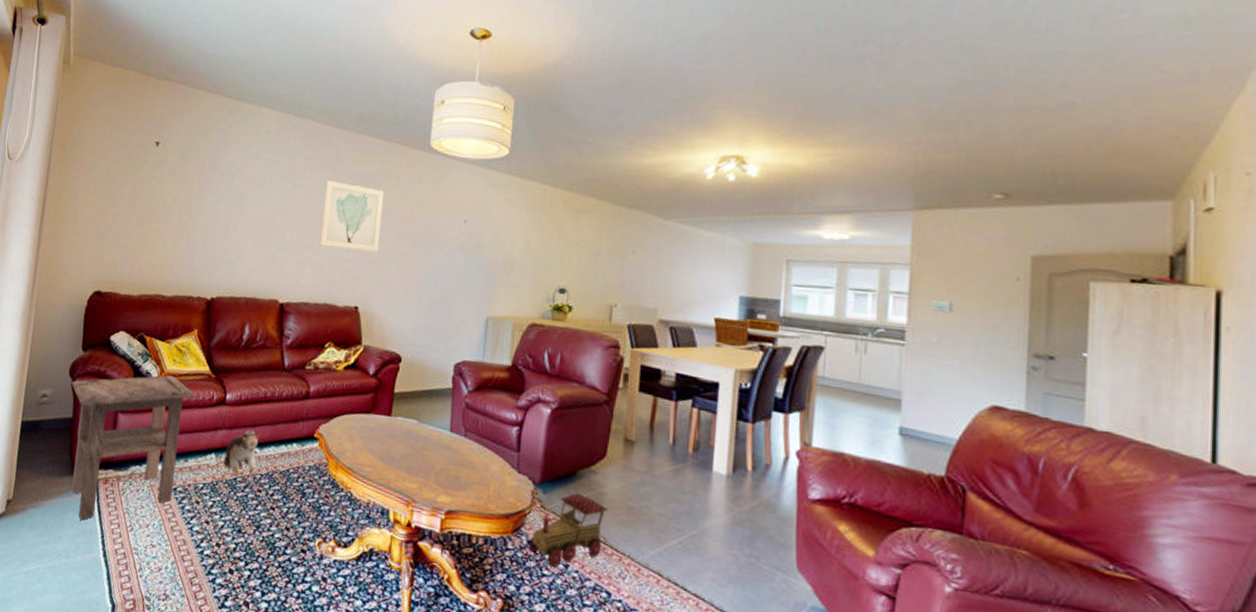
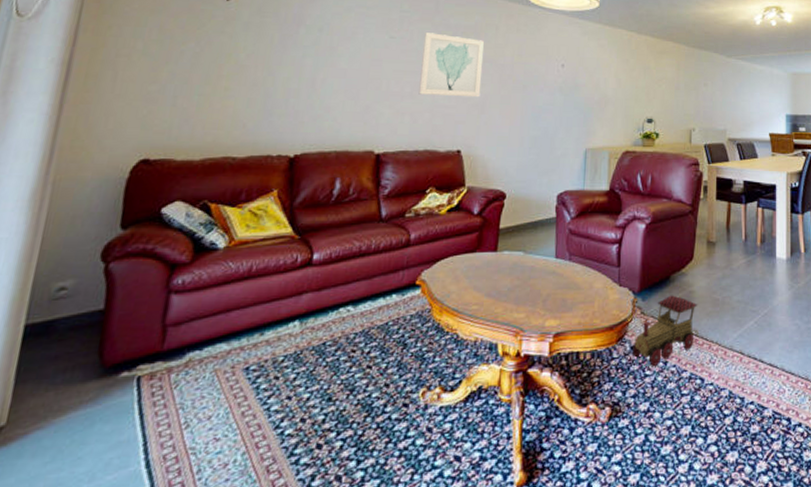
side table: present [71,375,198,520] -> none [100,243,277,430]
plush toy: present [224,429,262,475] -> none [310,288,356,339]

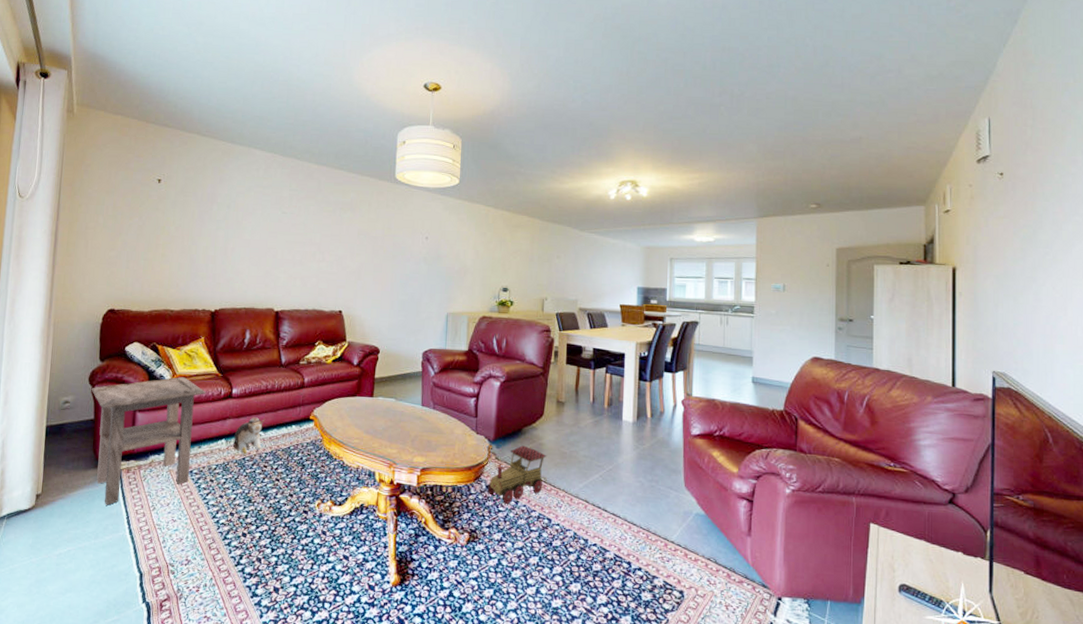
side table: none [100,243,277,430] -> present [91,377,207,505]
plush toy: none [310,288,356,339] -> present [233,417,265,455]
wall art: present [418,32,484,98] -> none [307,208,359,266]

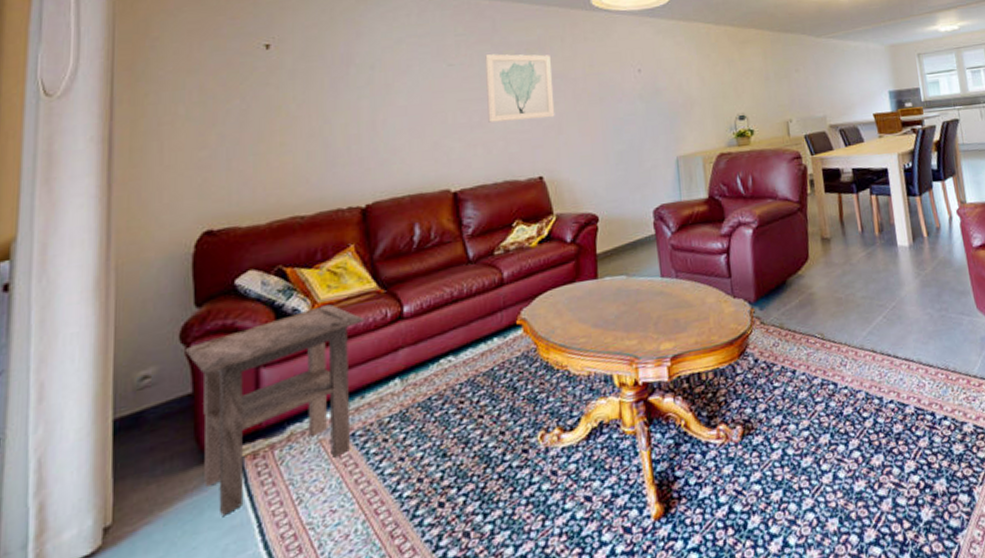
plush toy: present [233,417,265,455] -> none [412,336,454,394]
wall art: none [307,208,359,266] -> present [485,54,555,123]
toy train: present [487,445,547,504] -> none [755,299,821,377]

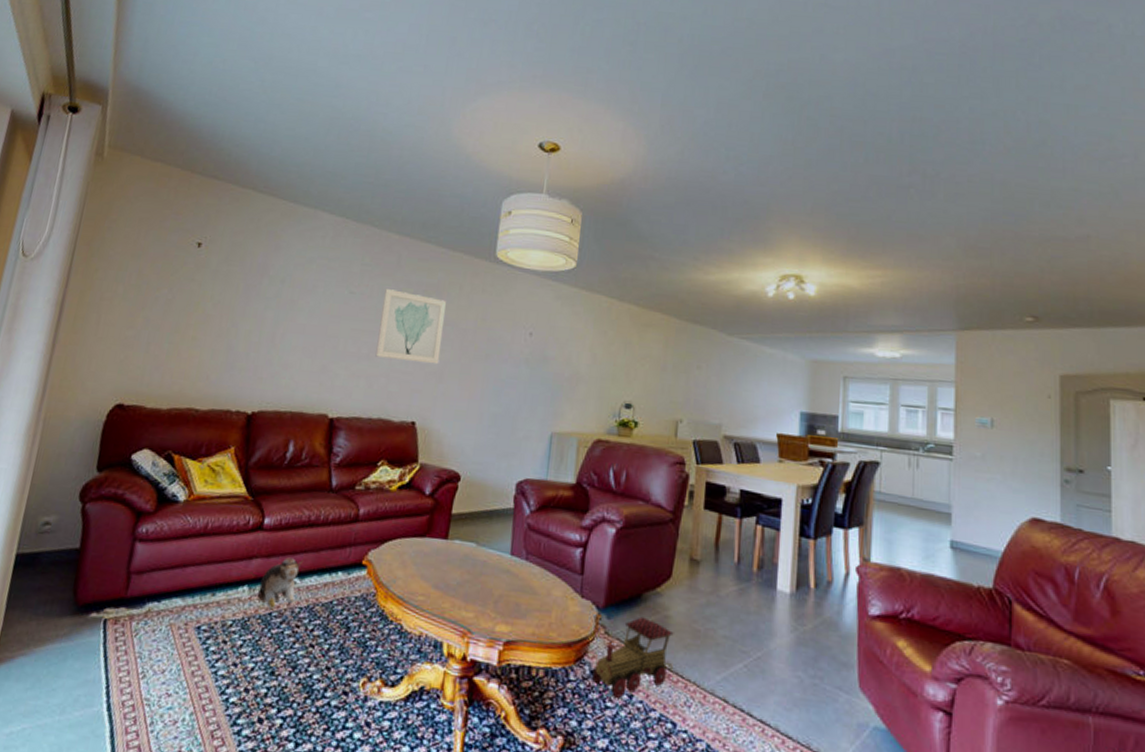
side table: present [184,304,366,516] -> none [72,498,231,668]
plush toy: none [412,336,454,394] -> present [258,557,303,609]
toy train: none [755,299,821,377] -> present [591,617,674,698]

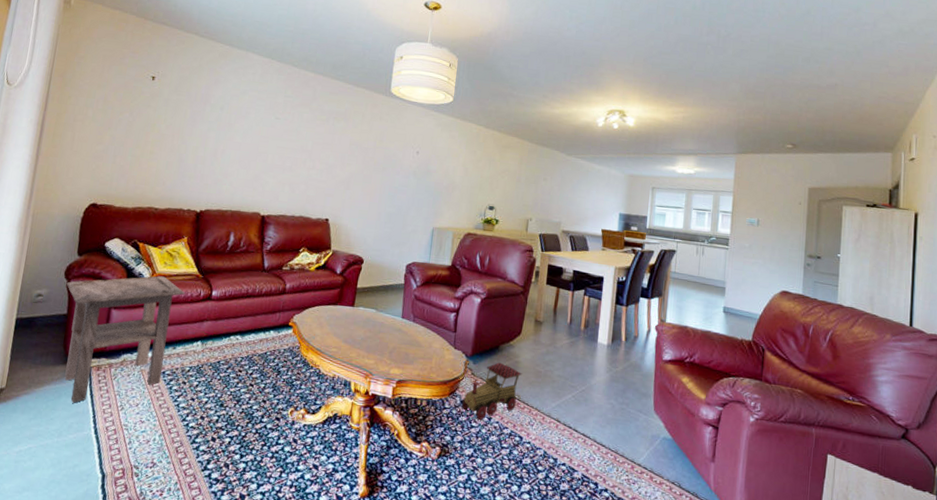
side table: none [72,498,231,668] -> present [64,276,186,403]
plush toy: present [258,557,303,609] -> none [209,320,243,358]
wall art: present [375,289,446,365] -> none [297,116,352,175]

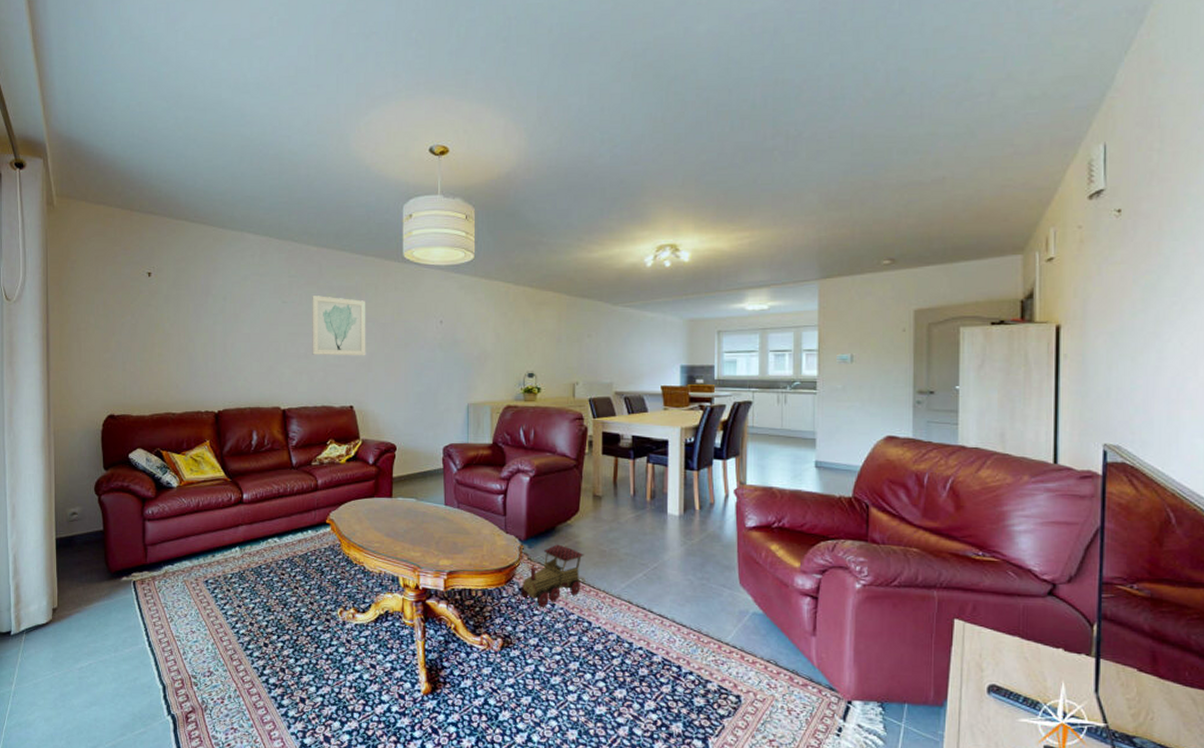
side table: present [64,276,186,403] -> none [98,483,217,618]
wall art: none [297,116,352,175] -> present [312,296,366,356]

